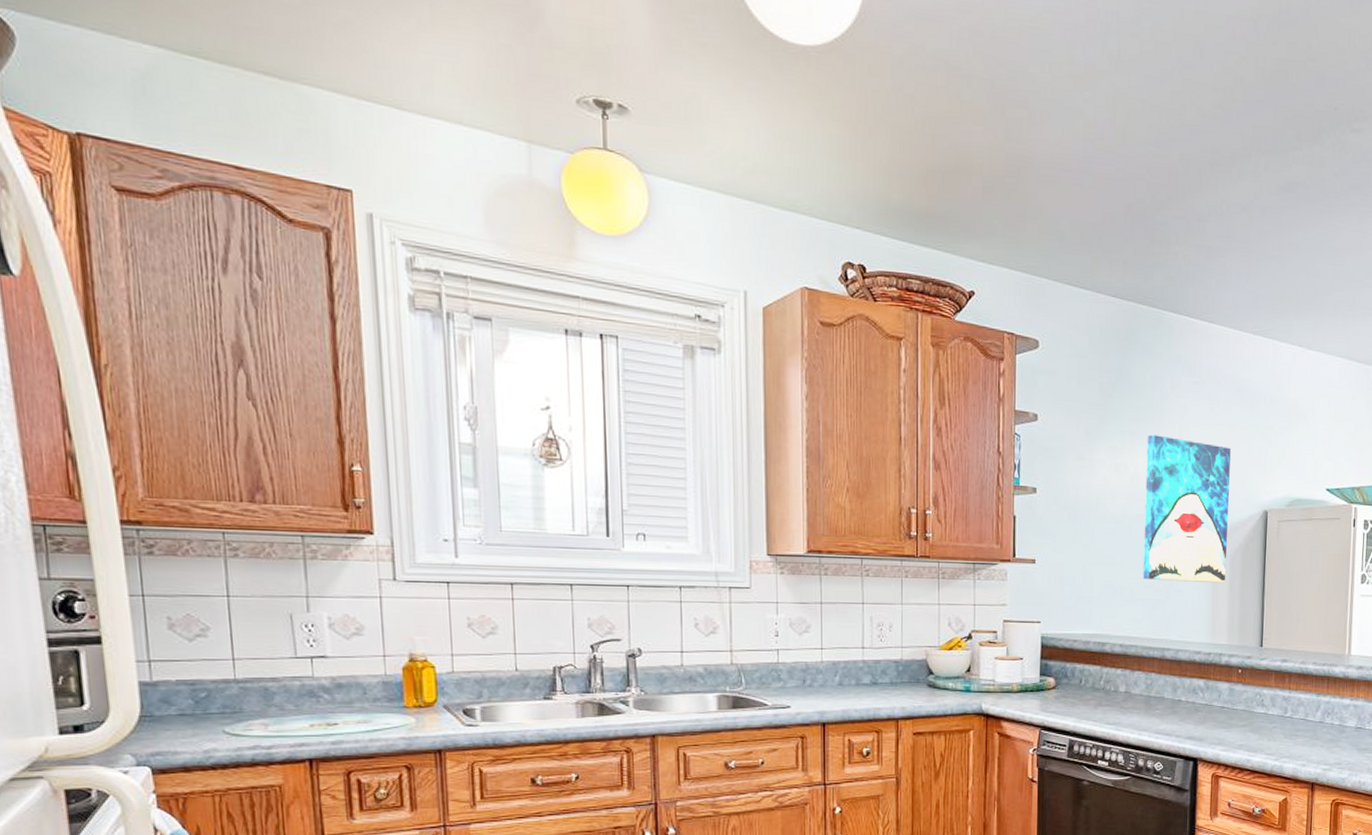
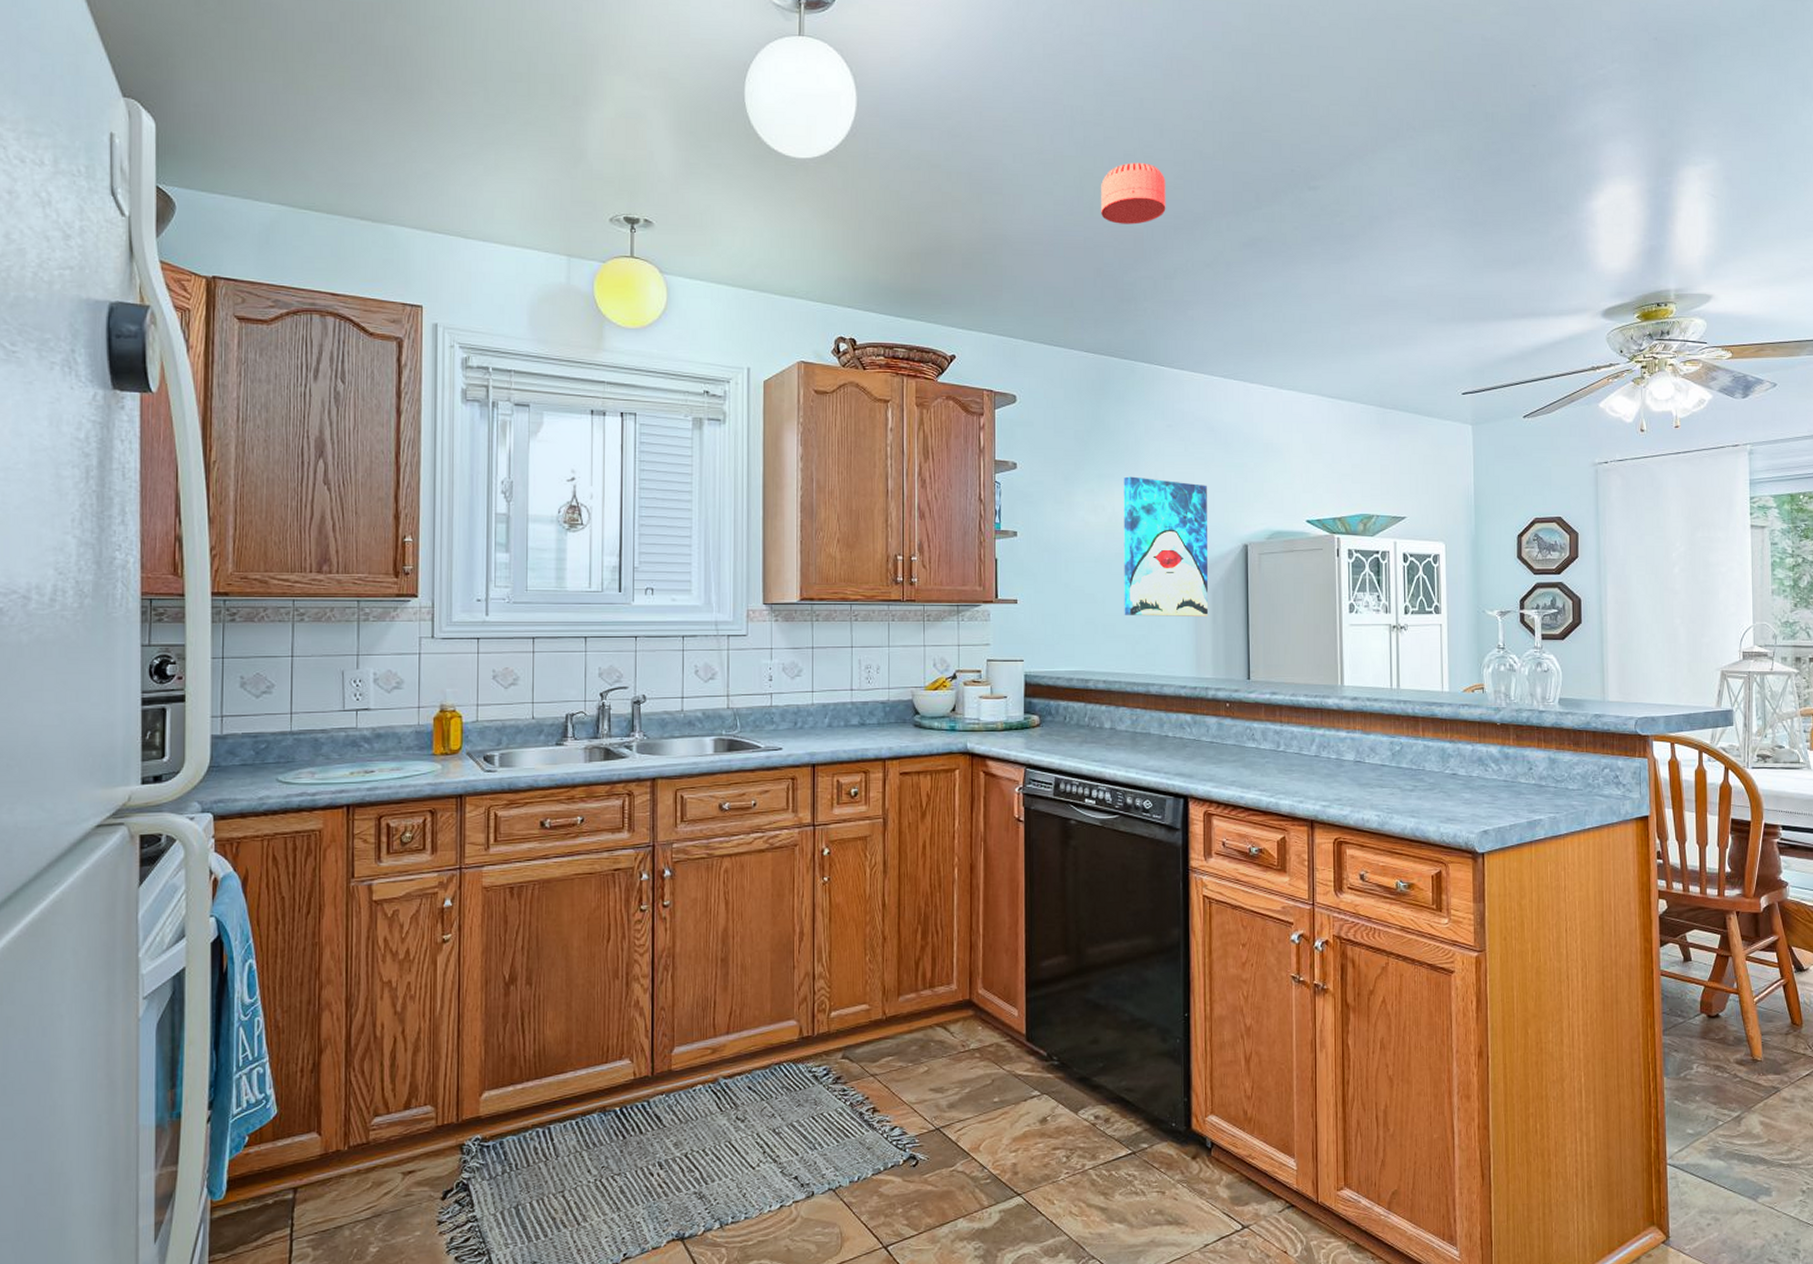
smoke detector: none [1134,84,1204,157] -> present [1101,163,1166,225]

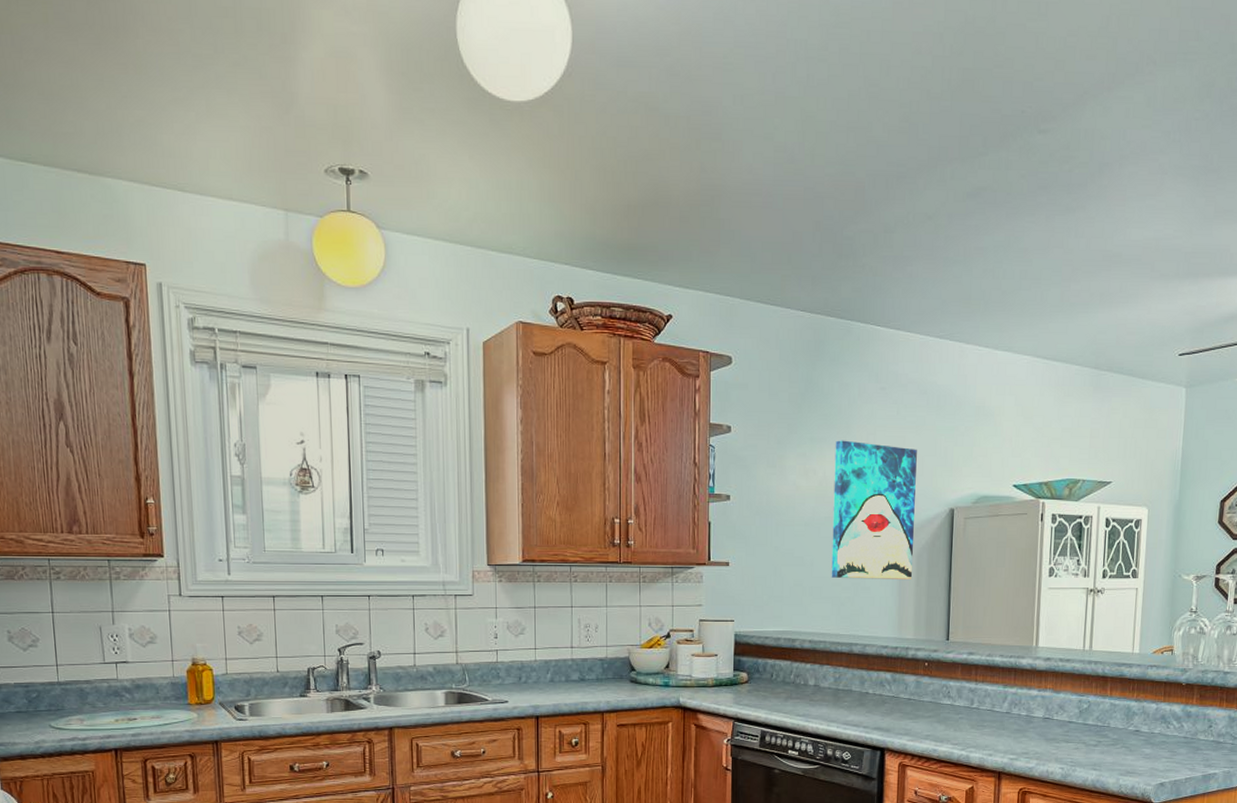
smoke detector: present [1101,163,1166,225] -> none [822,104,891,173]

